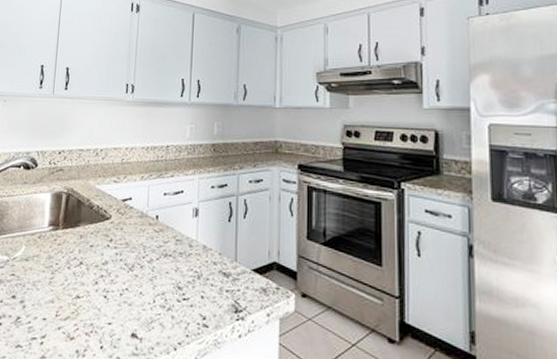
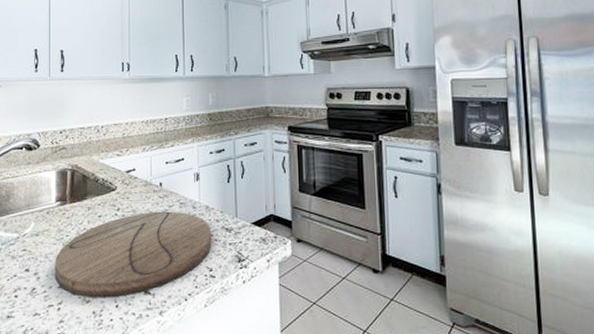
cutting board: none [40,246,208,338] -> present [55,211,212,298]

